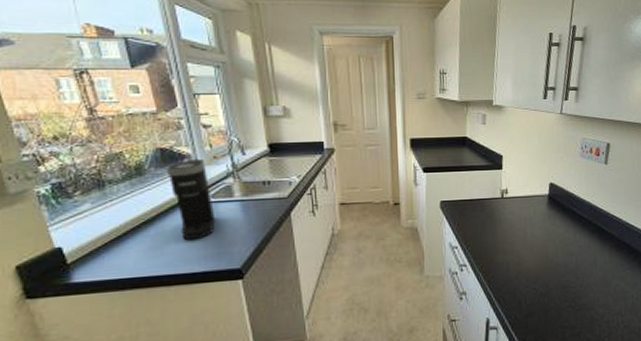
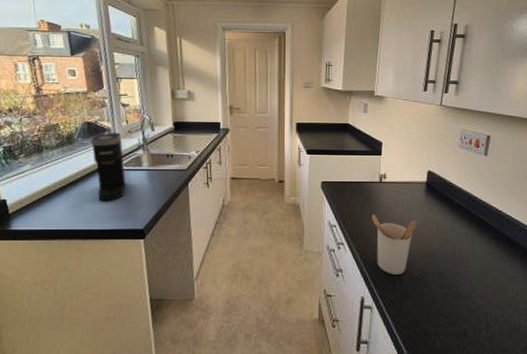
utensil holder: none [495,231,541,293] -> present [372,214,418,274]

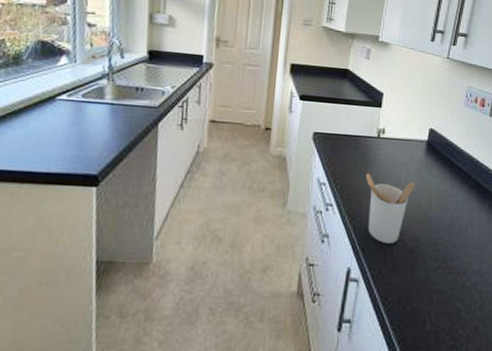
coffee maker: present [90,132,126,202] -> none [42,55,83,139]

